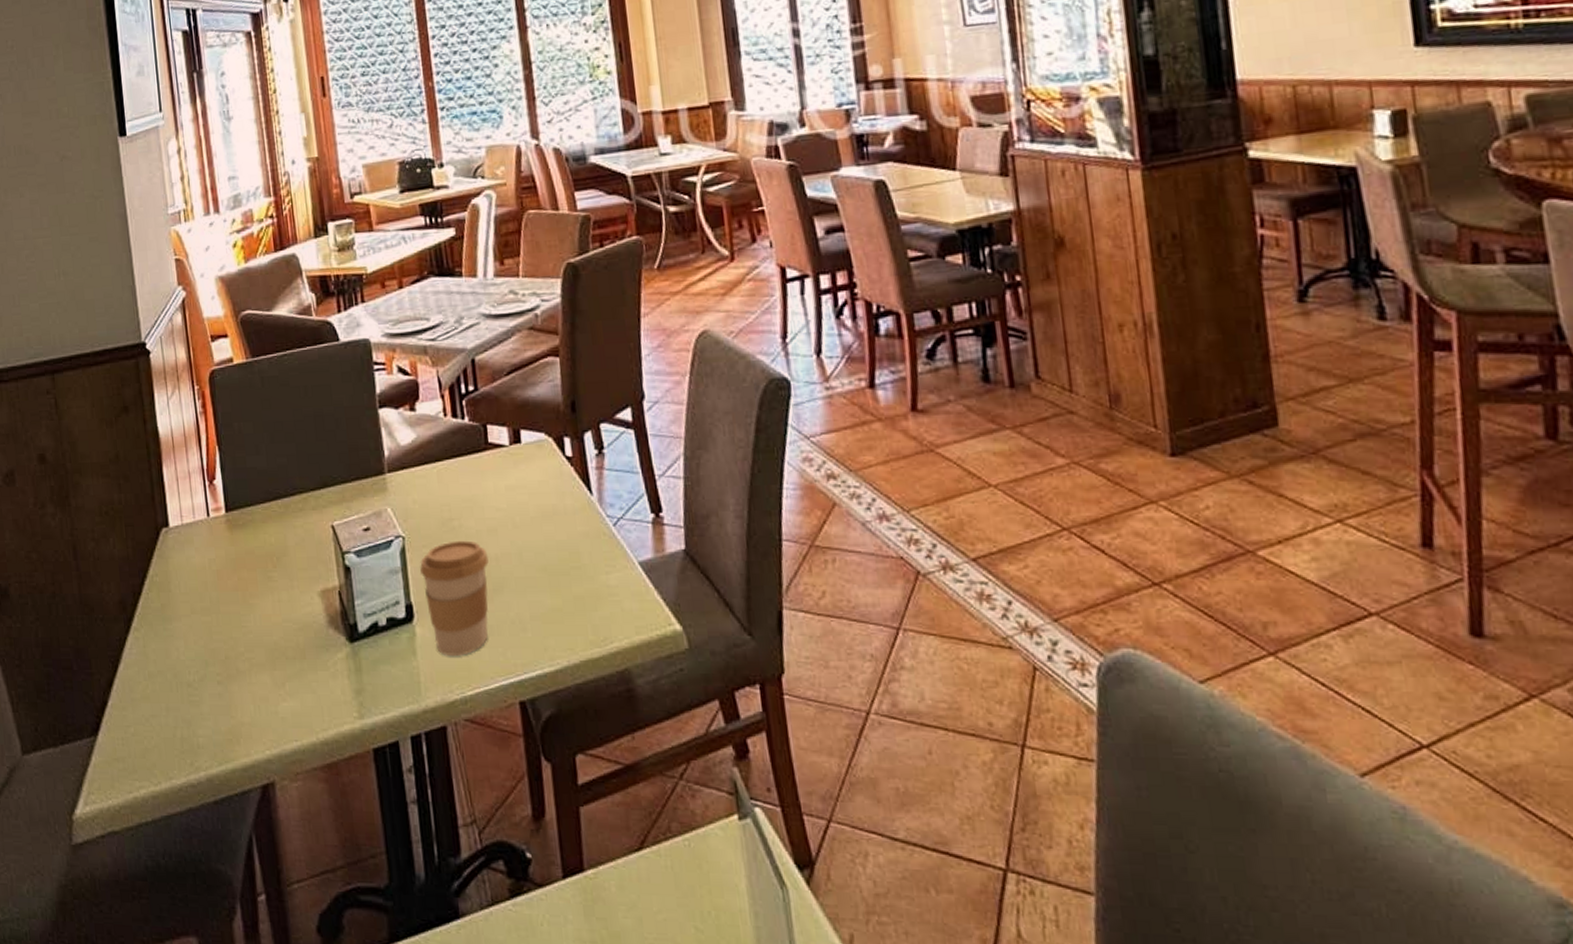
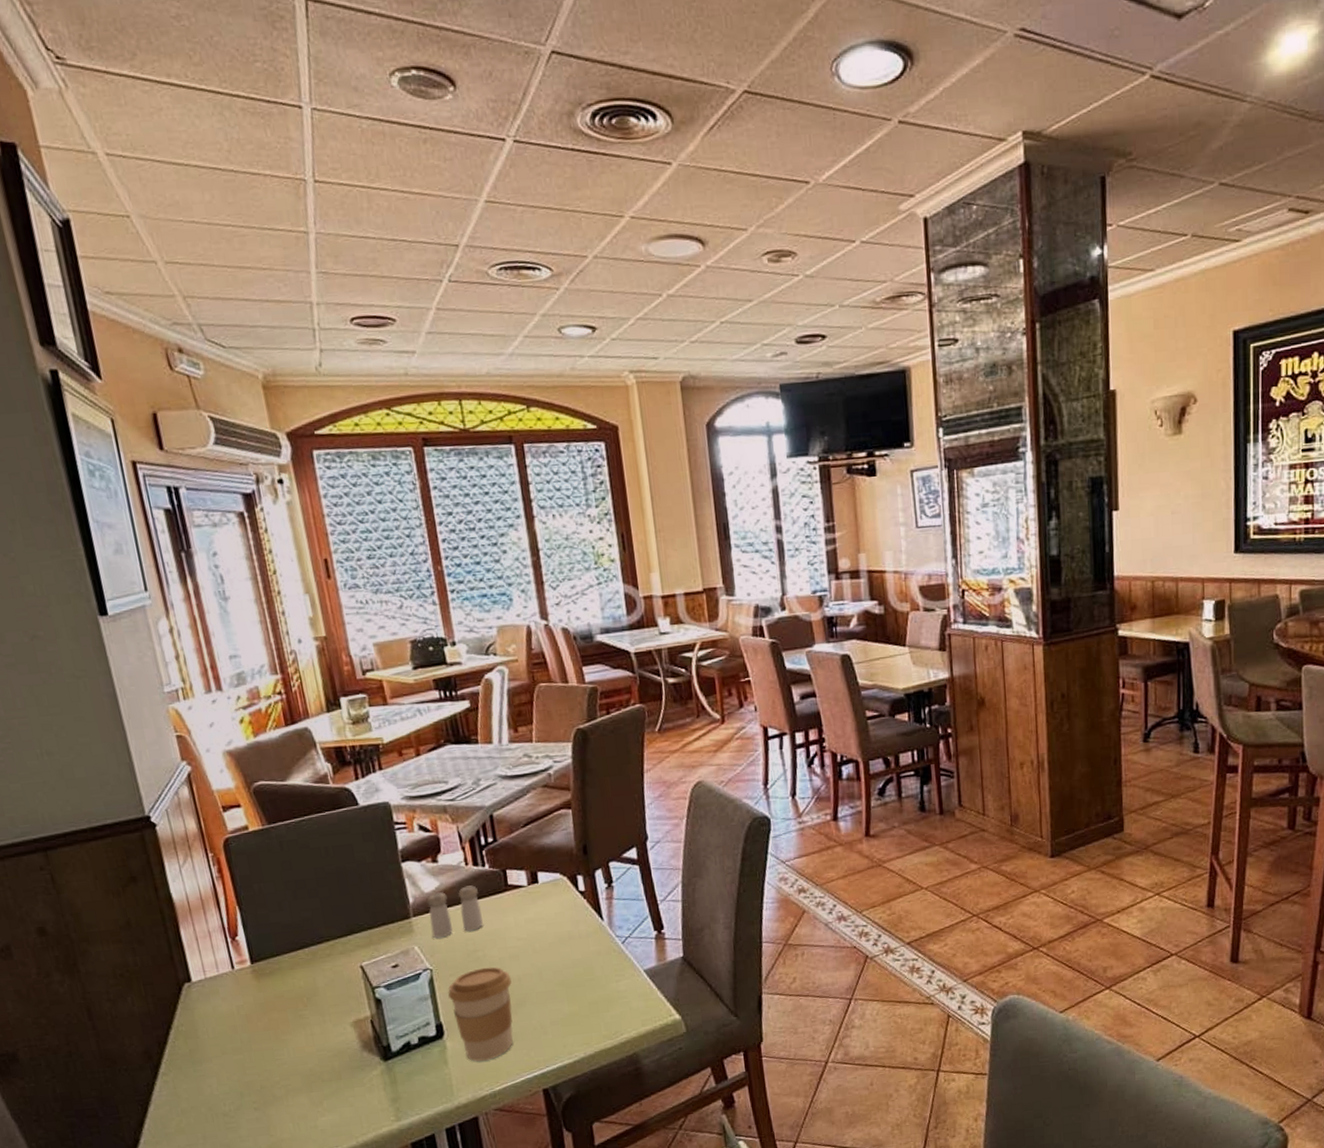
salt and pepper shaker: none [402,440,460,501] -> present [426,885,483,939]

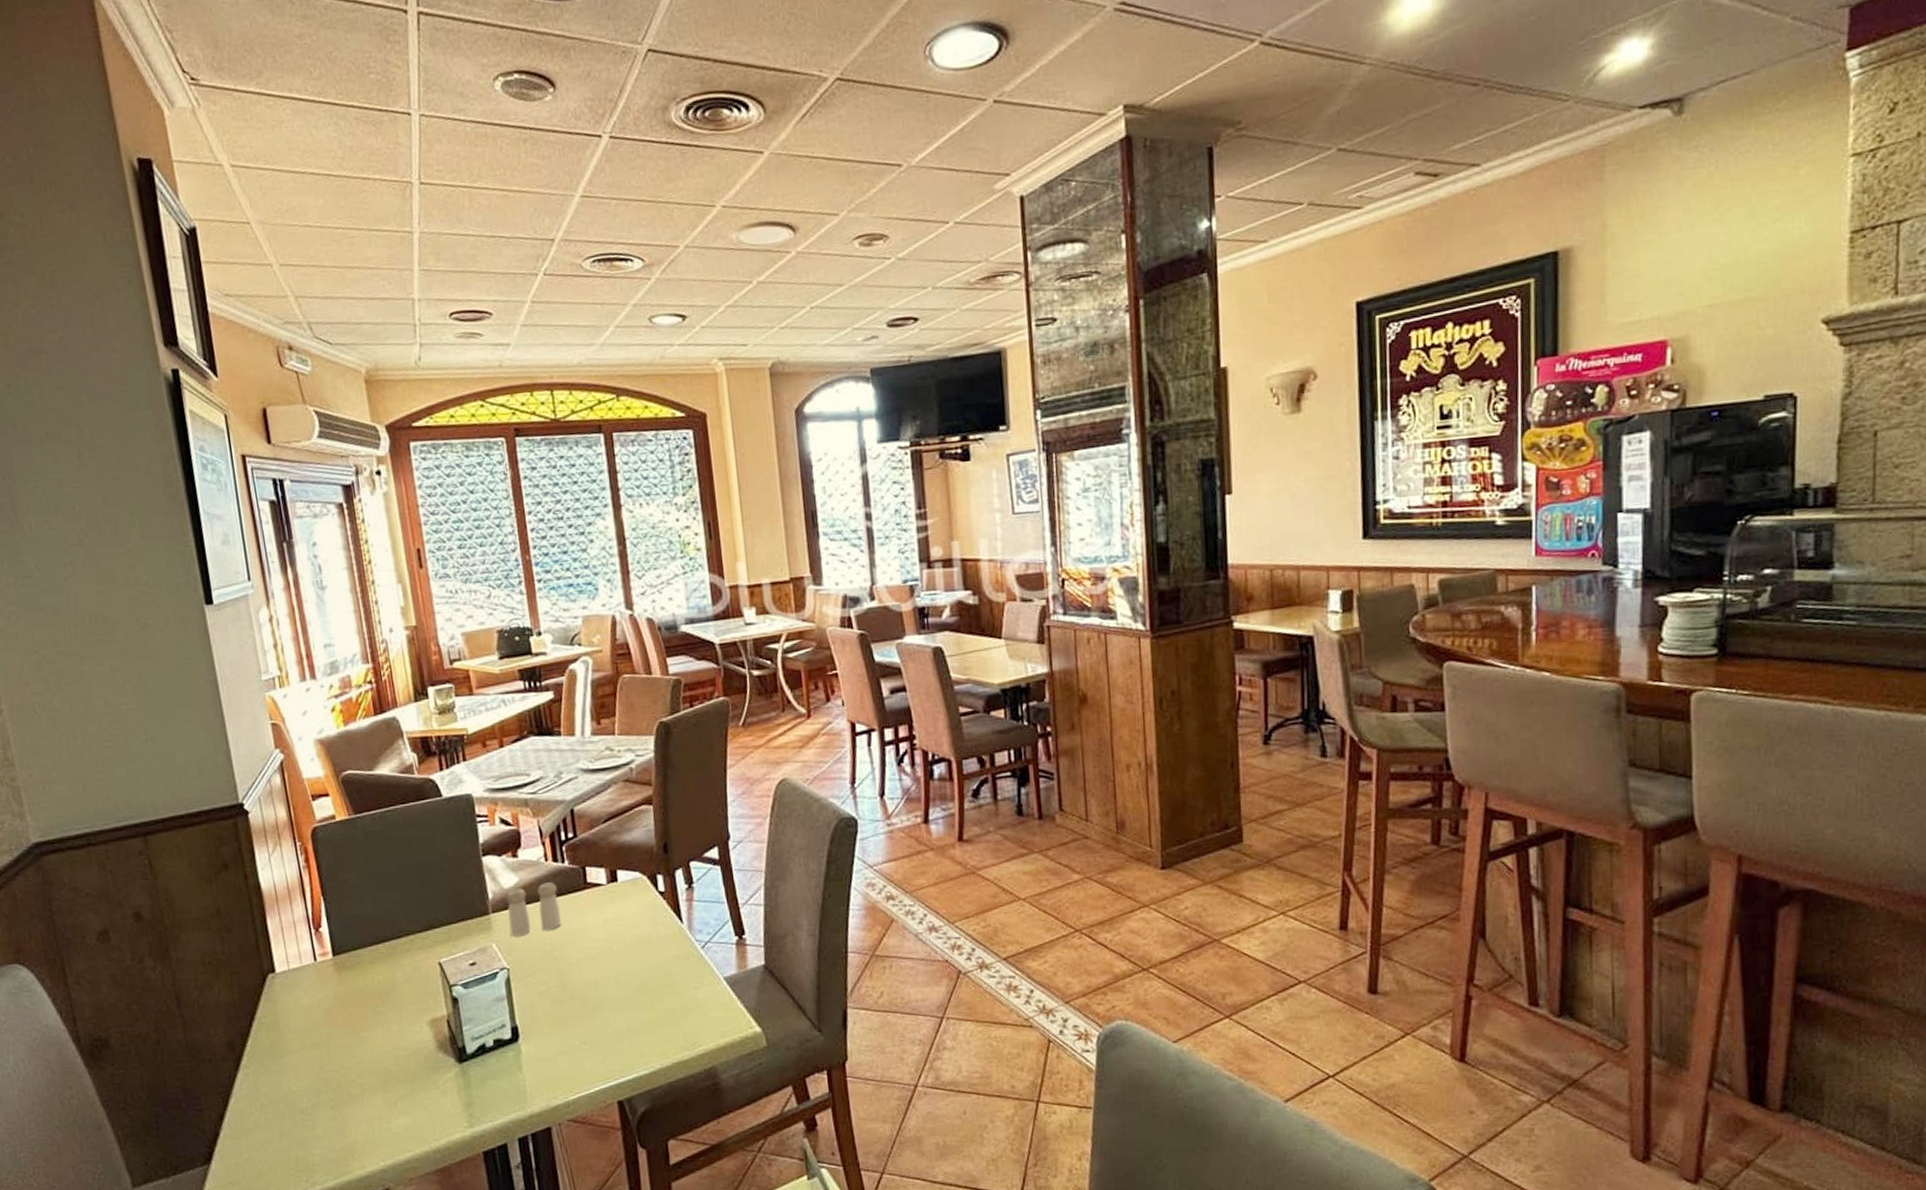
coffee cup: present [447,967,513,1062] -> none [524,968,589,1068]

